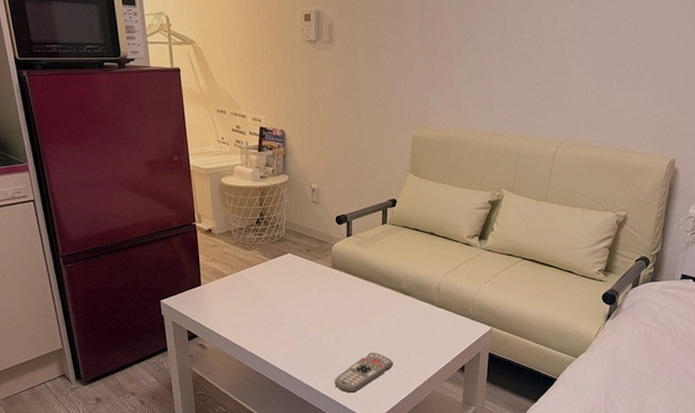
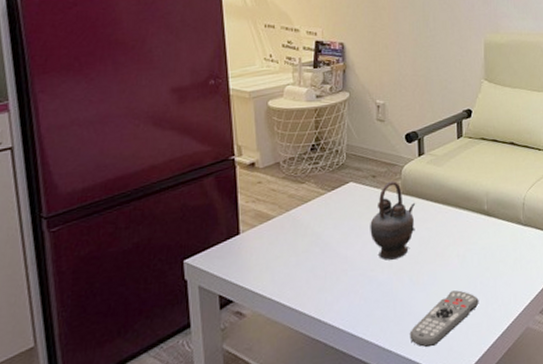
teapot: none [304,256,343,321] -> present [370,181,416,260]

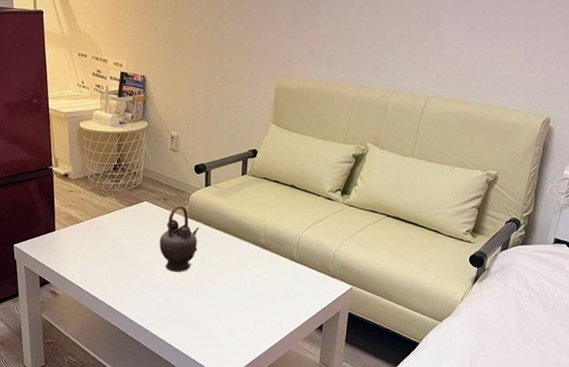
remote control: present [409,290,479,348] -> none [187,307,249,349]

